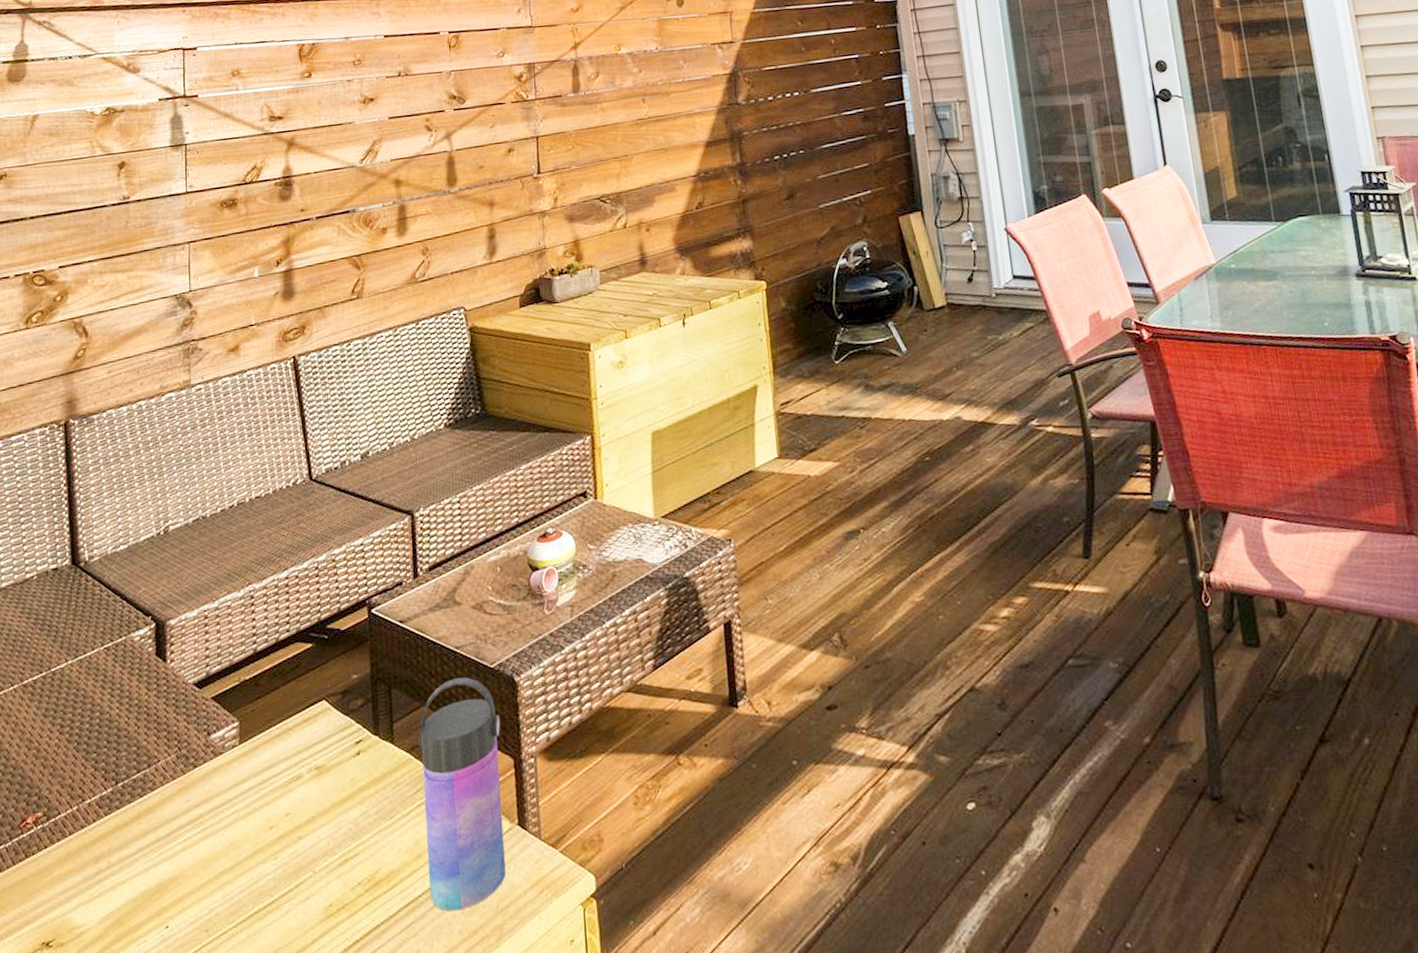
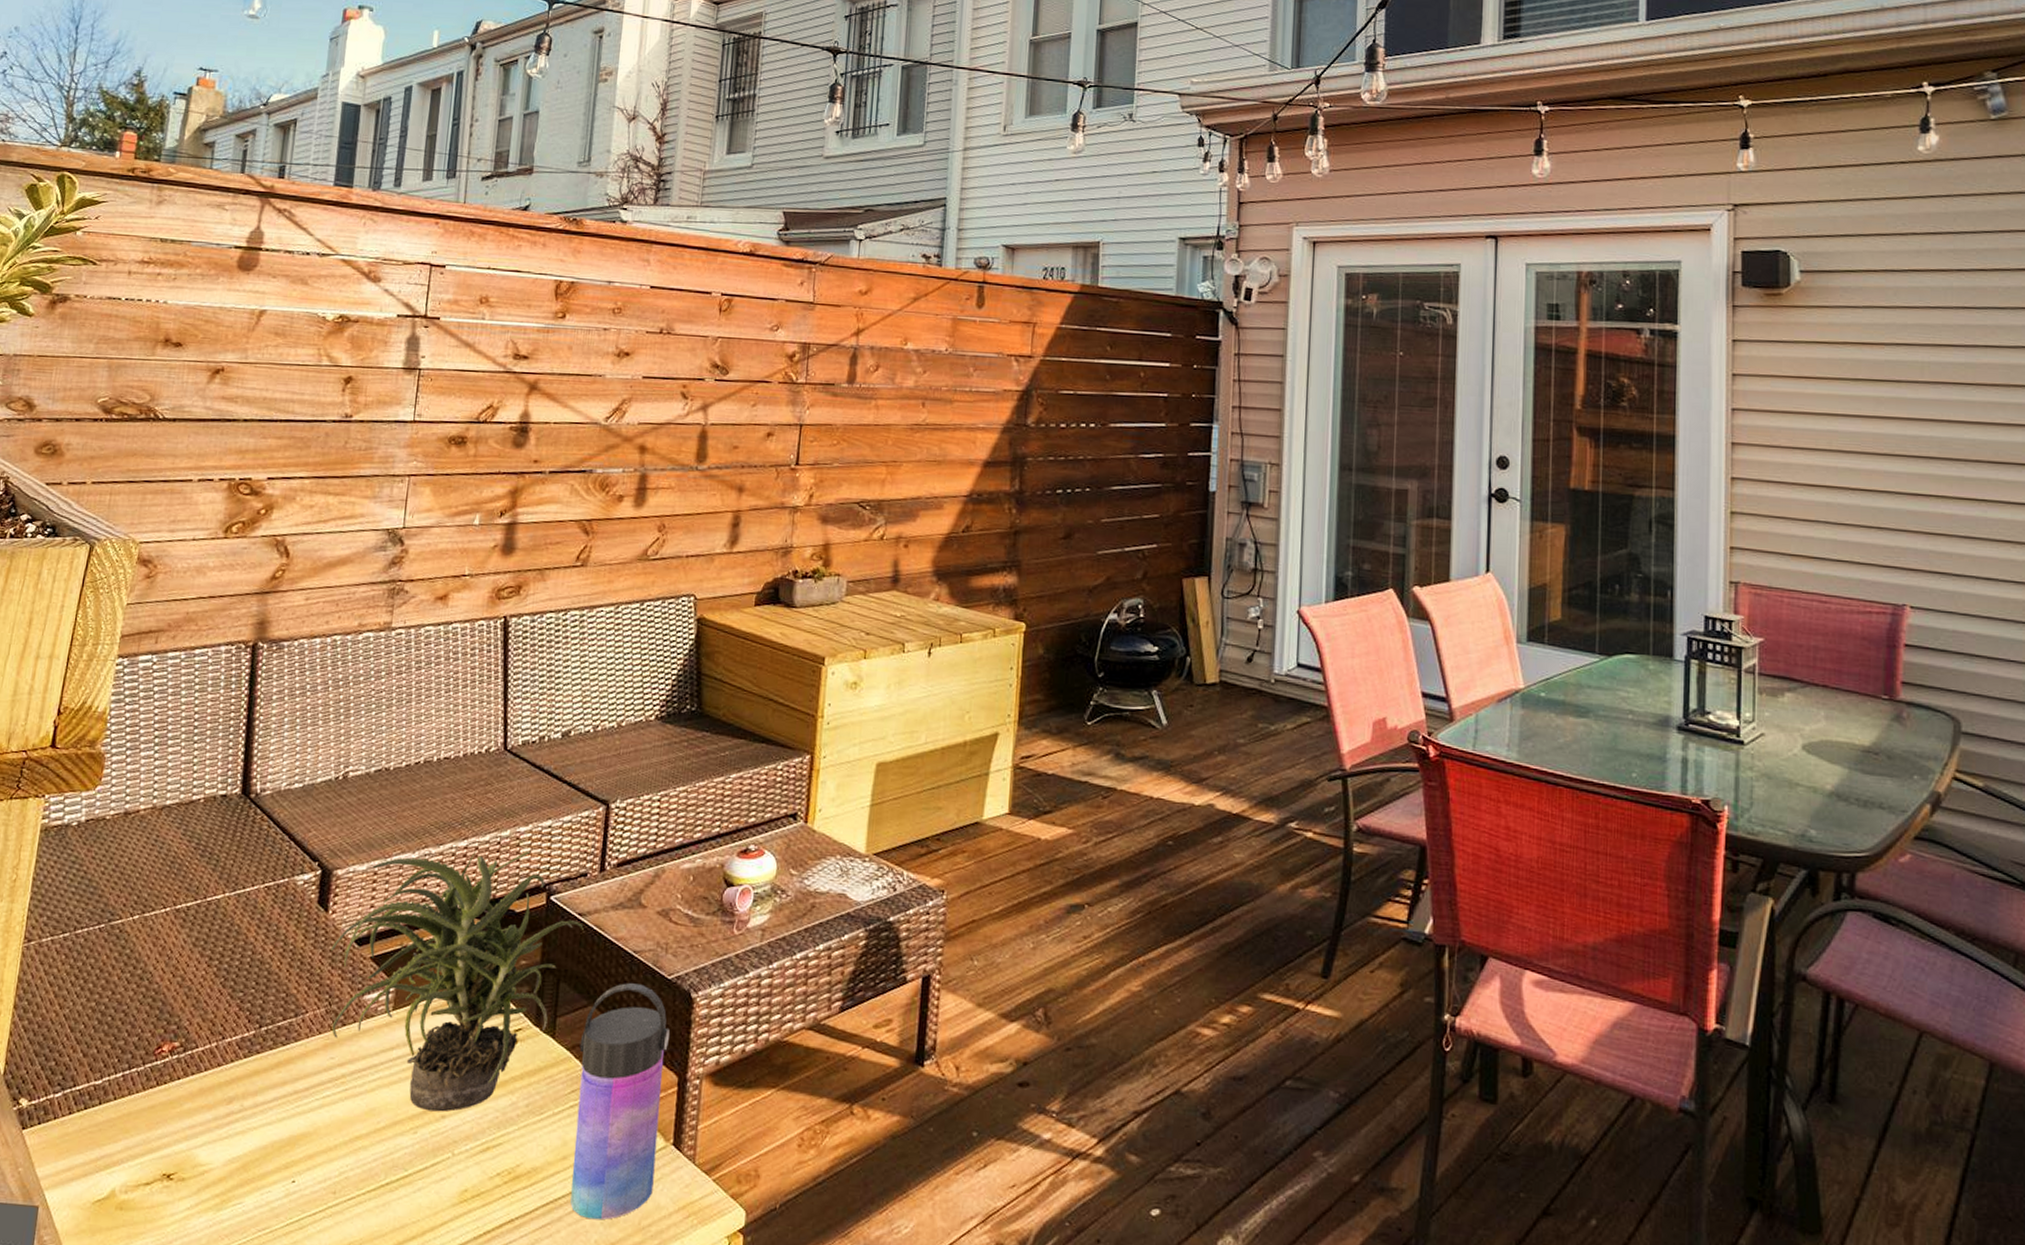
potted plant: none [174,570,406,835] -> present [331,851,584,1112]

